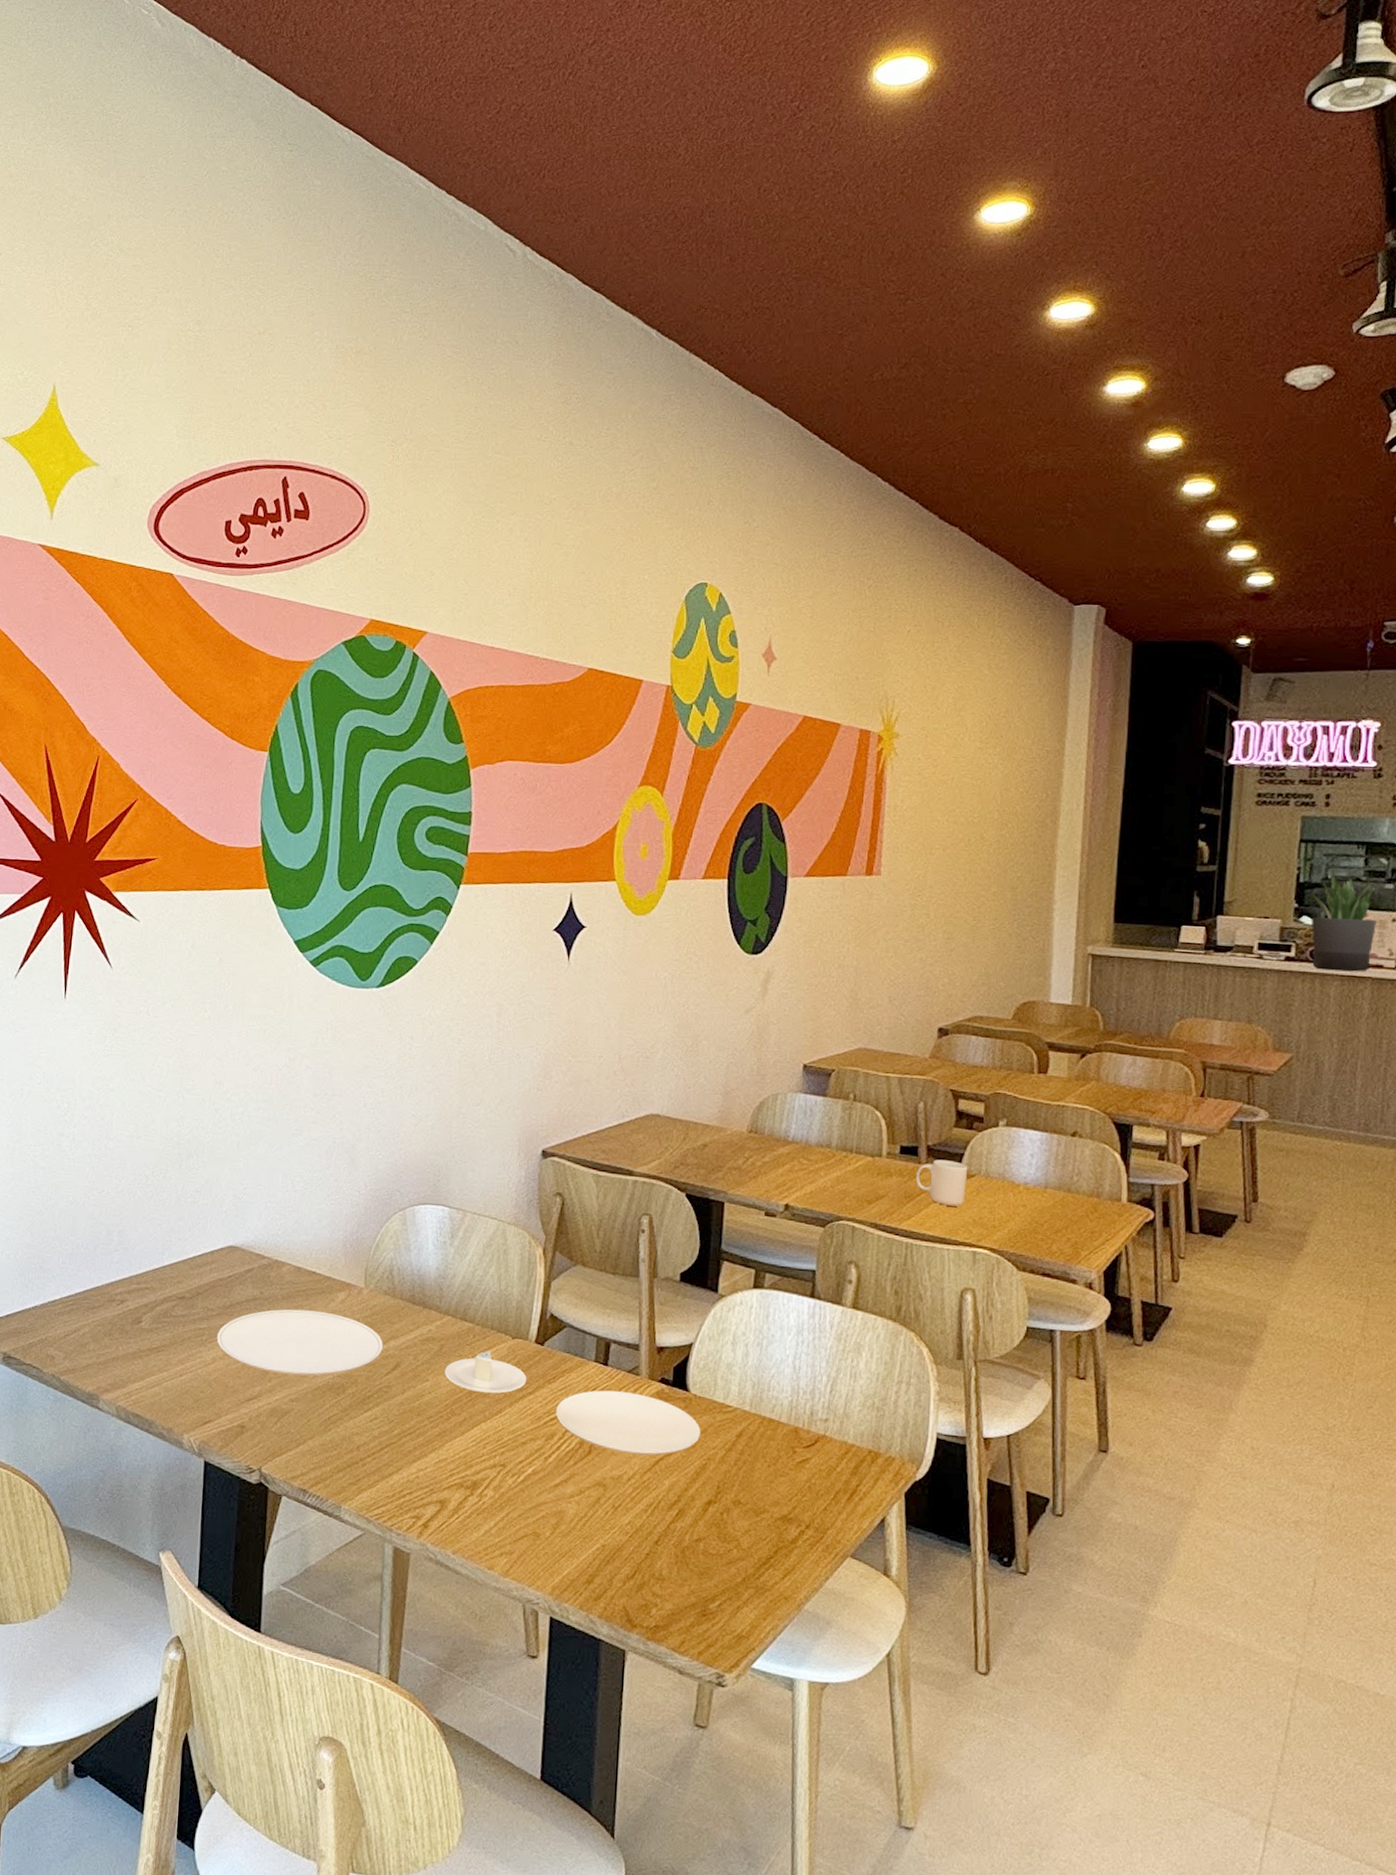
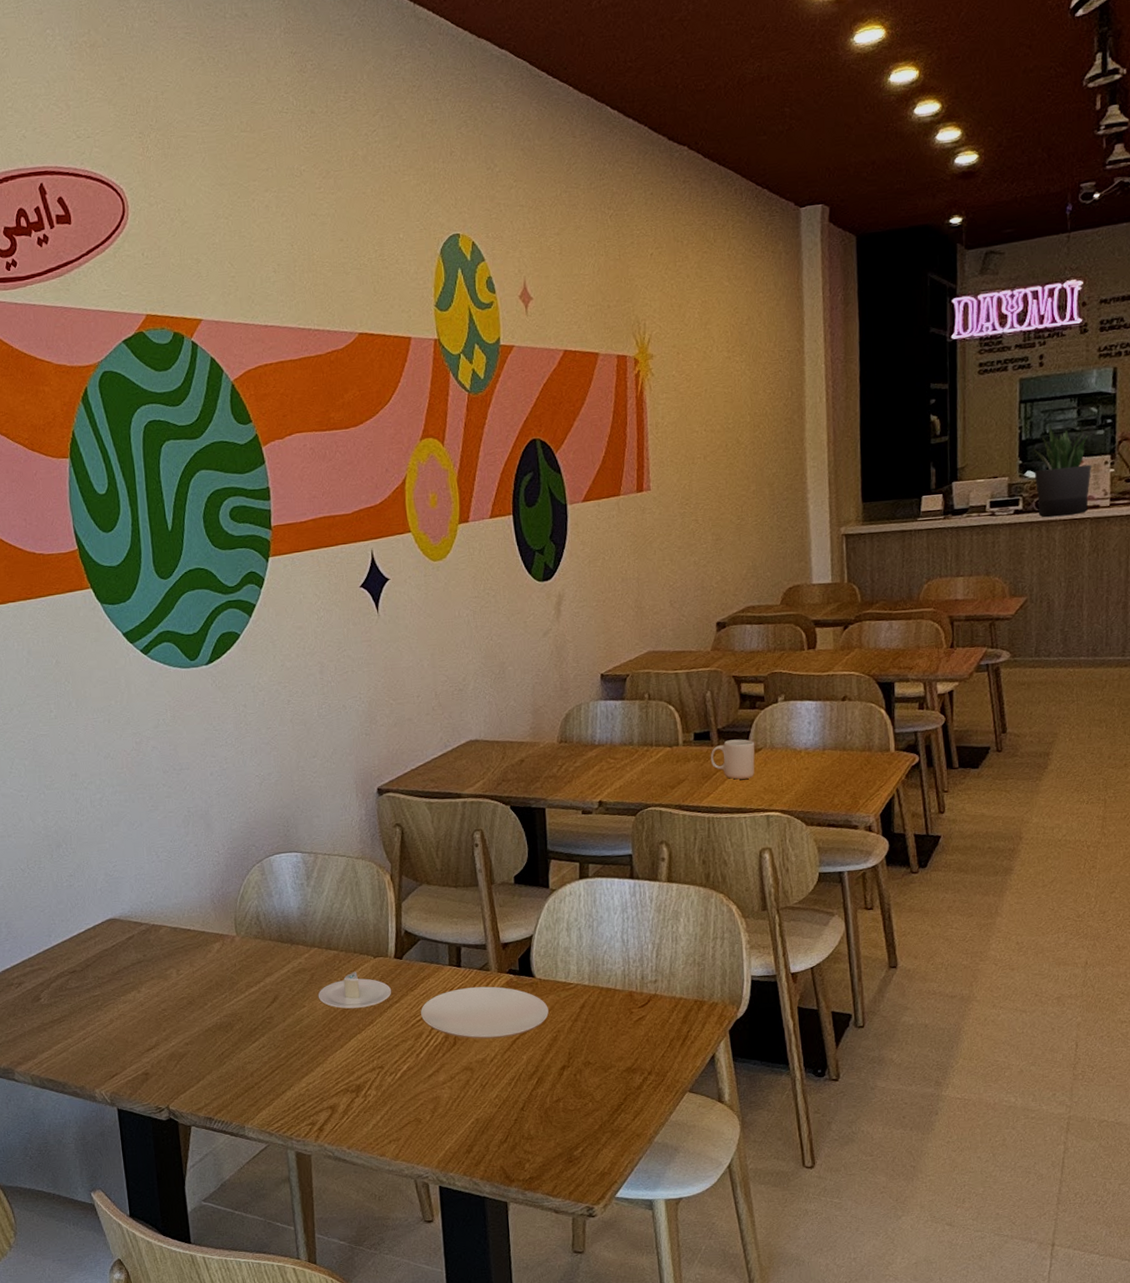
plate: present [216,1309,383,1376] -> none [110,962,261,1023]

